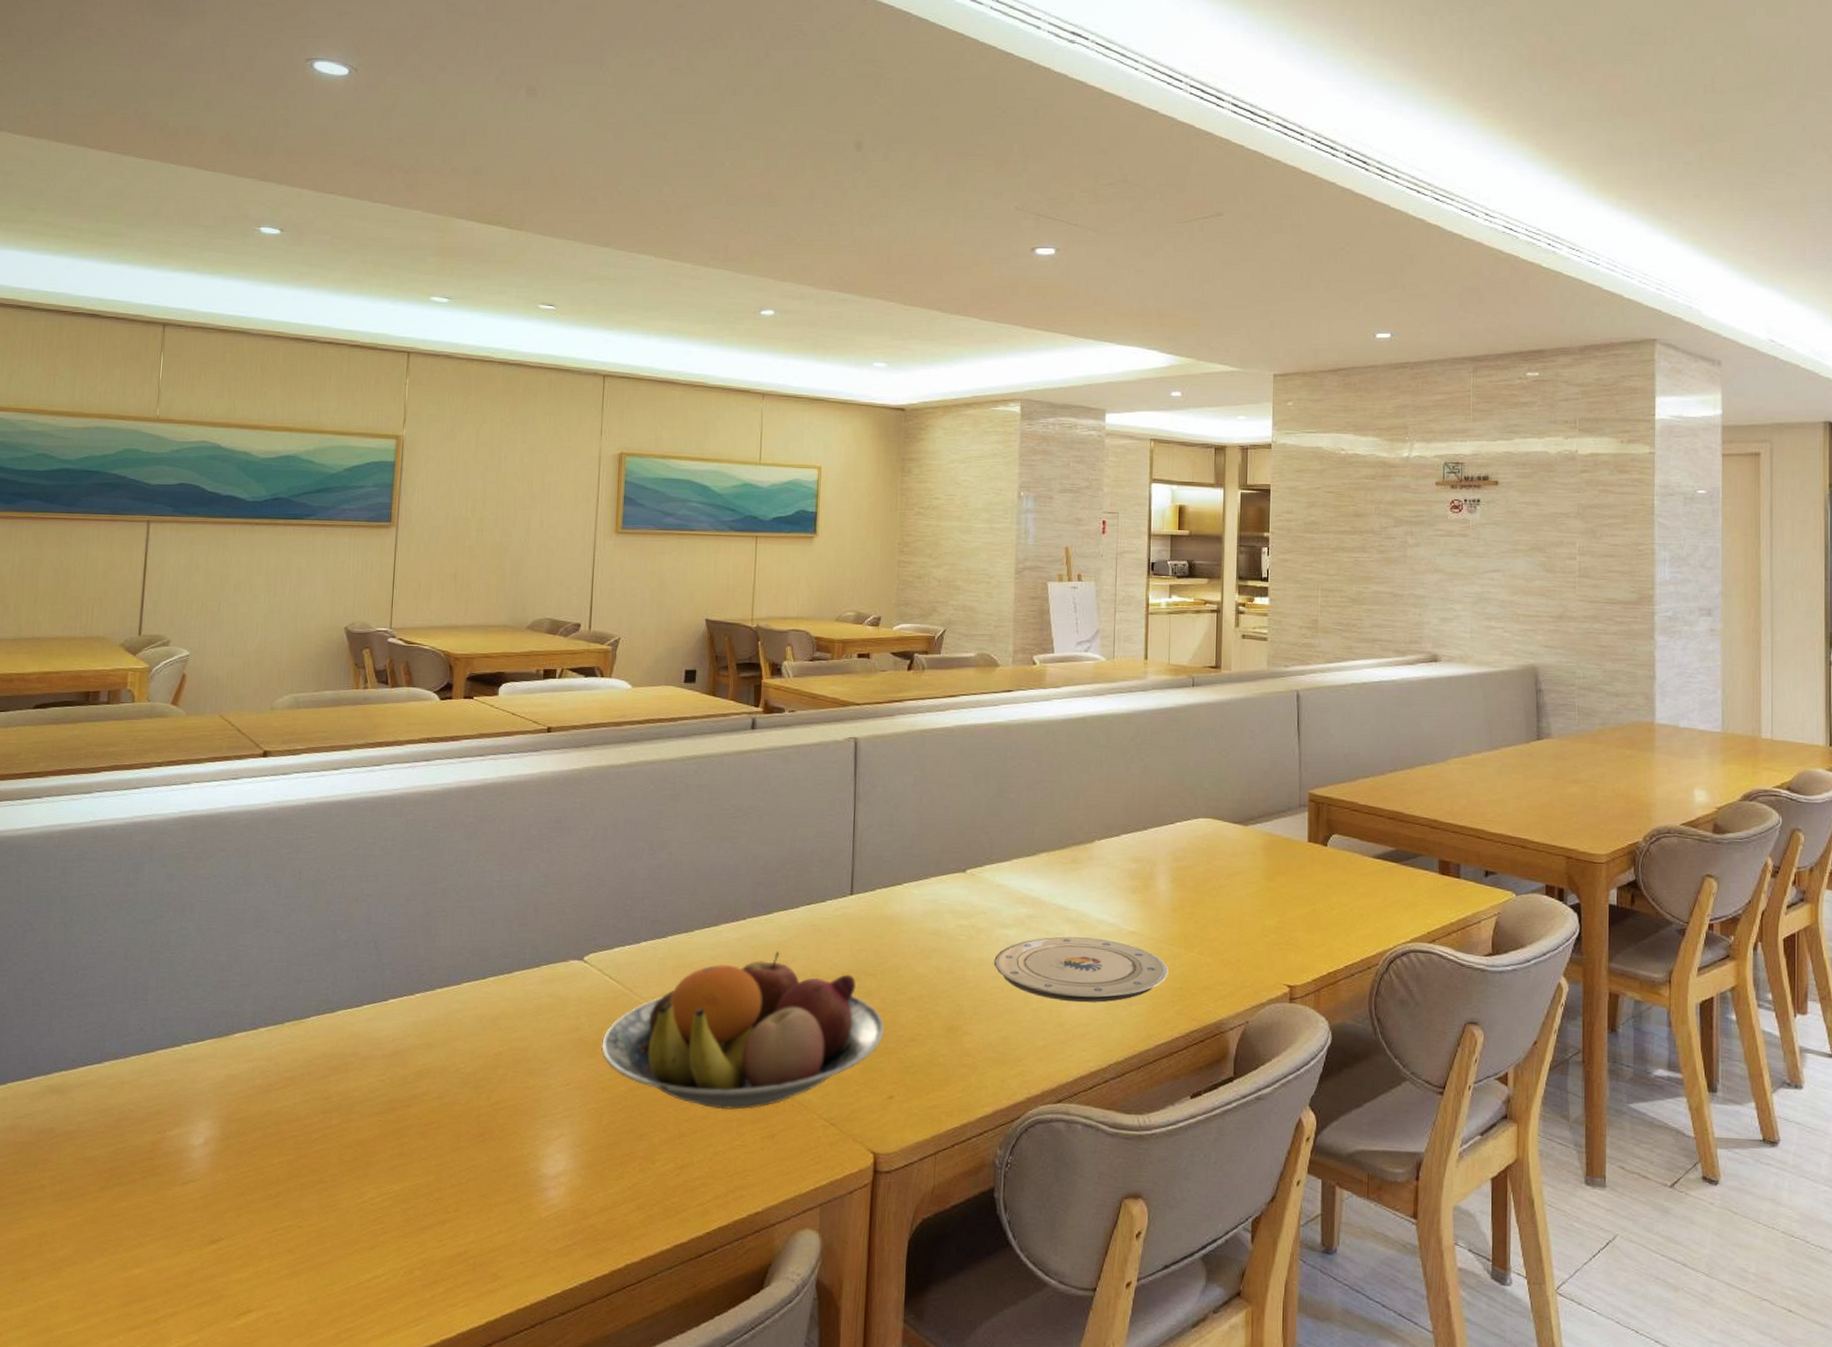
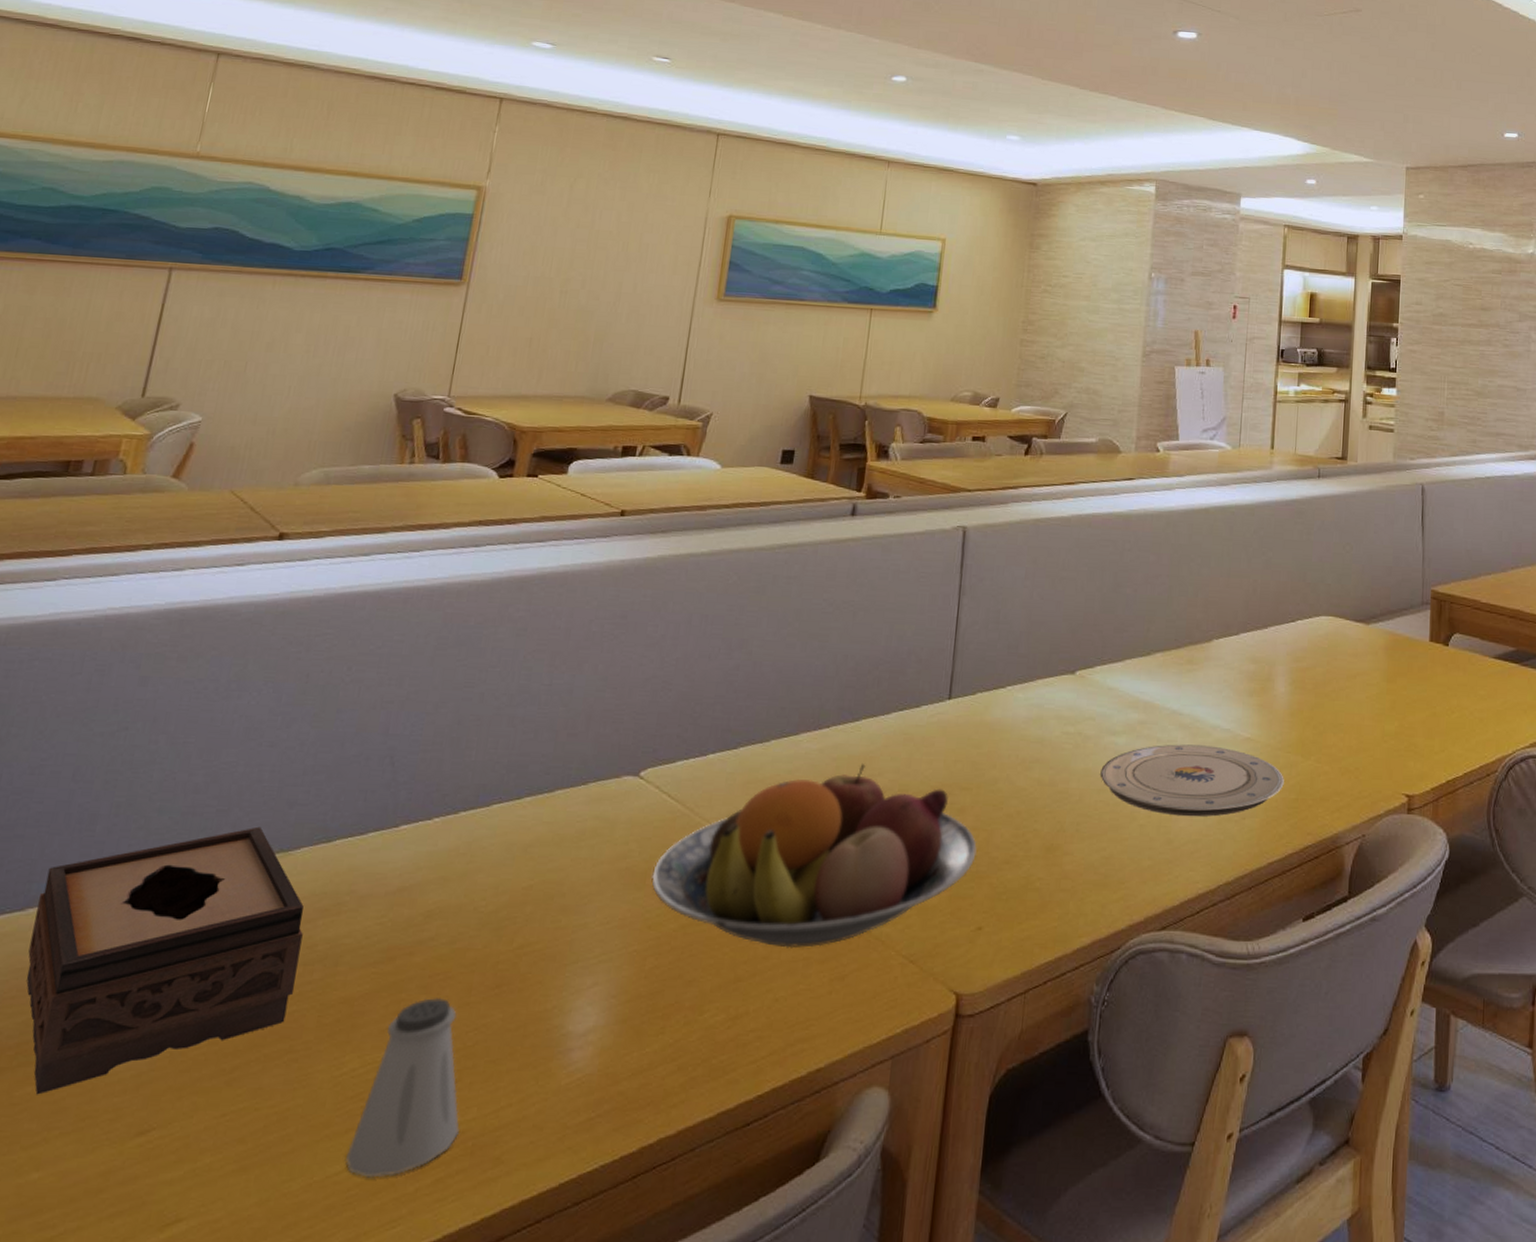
tissue box: none [109,999,320,1209] -> present [26,826,304,1095]
saltshaker: none [374,1142,462,1285] -> present [346,997,459,1178]

